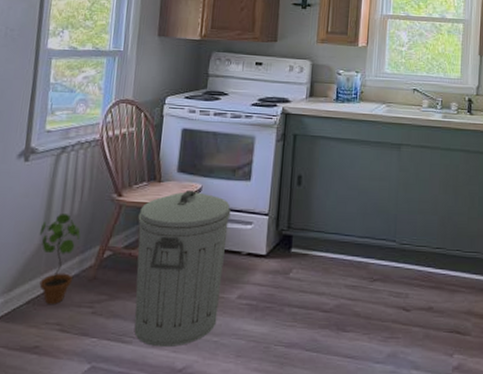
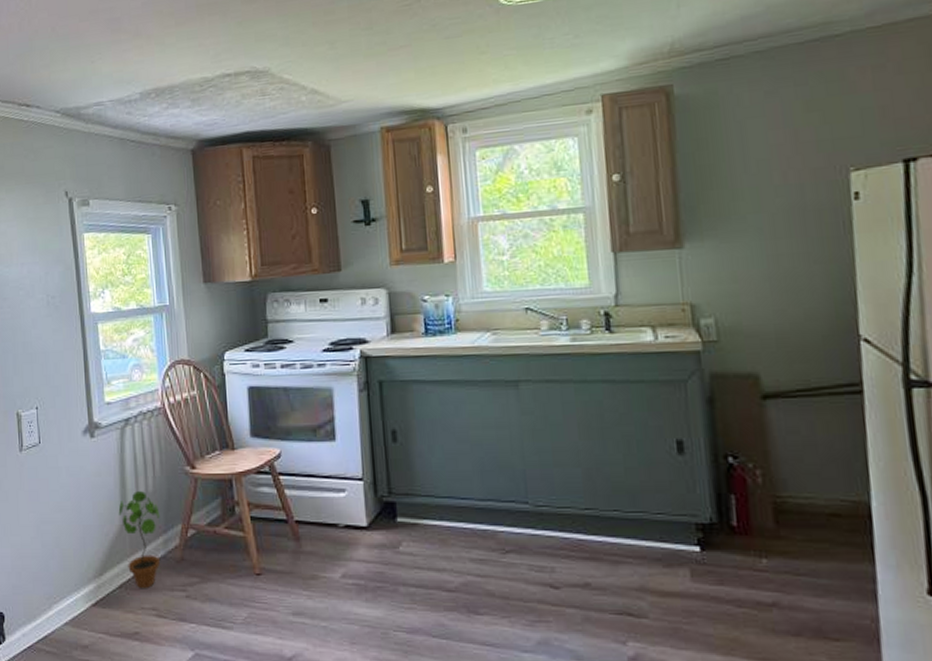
trash can: present [134,190,231,348] -> none [216,457,322,634]

